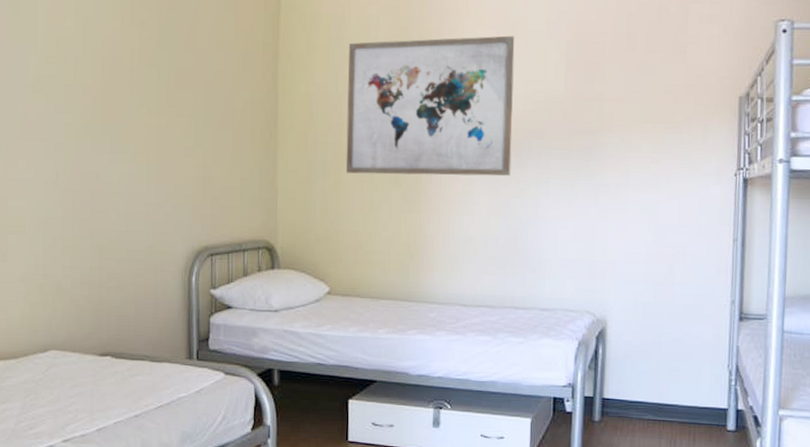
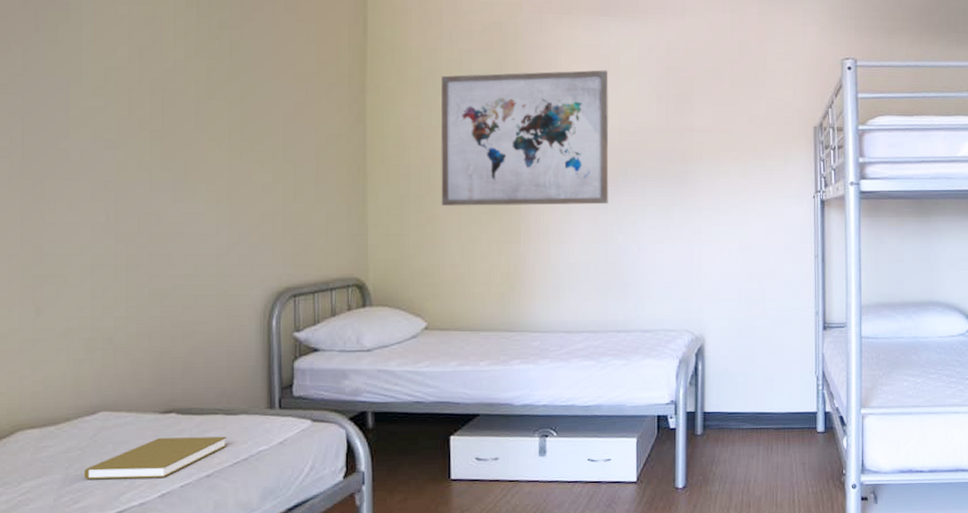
book: none [37,377,153,413] -> present [83,436,227,480]

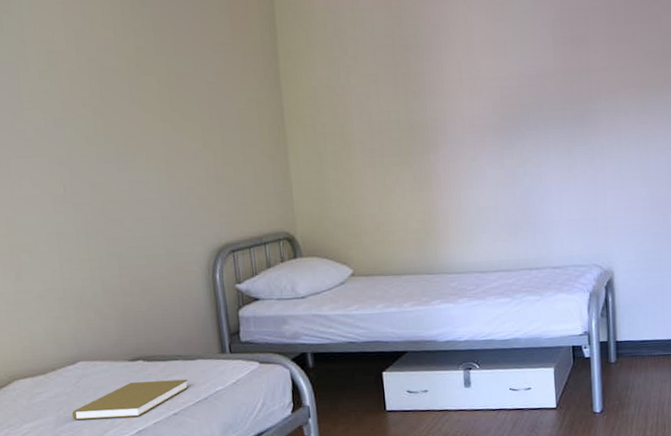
wall art: present [441,70,609,206] -> none [347,17,513,160]

